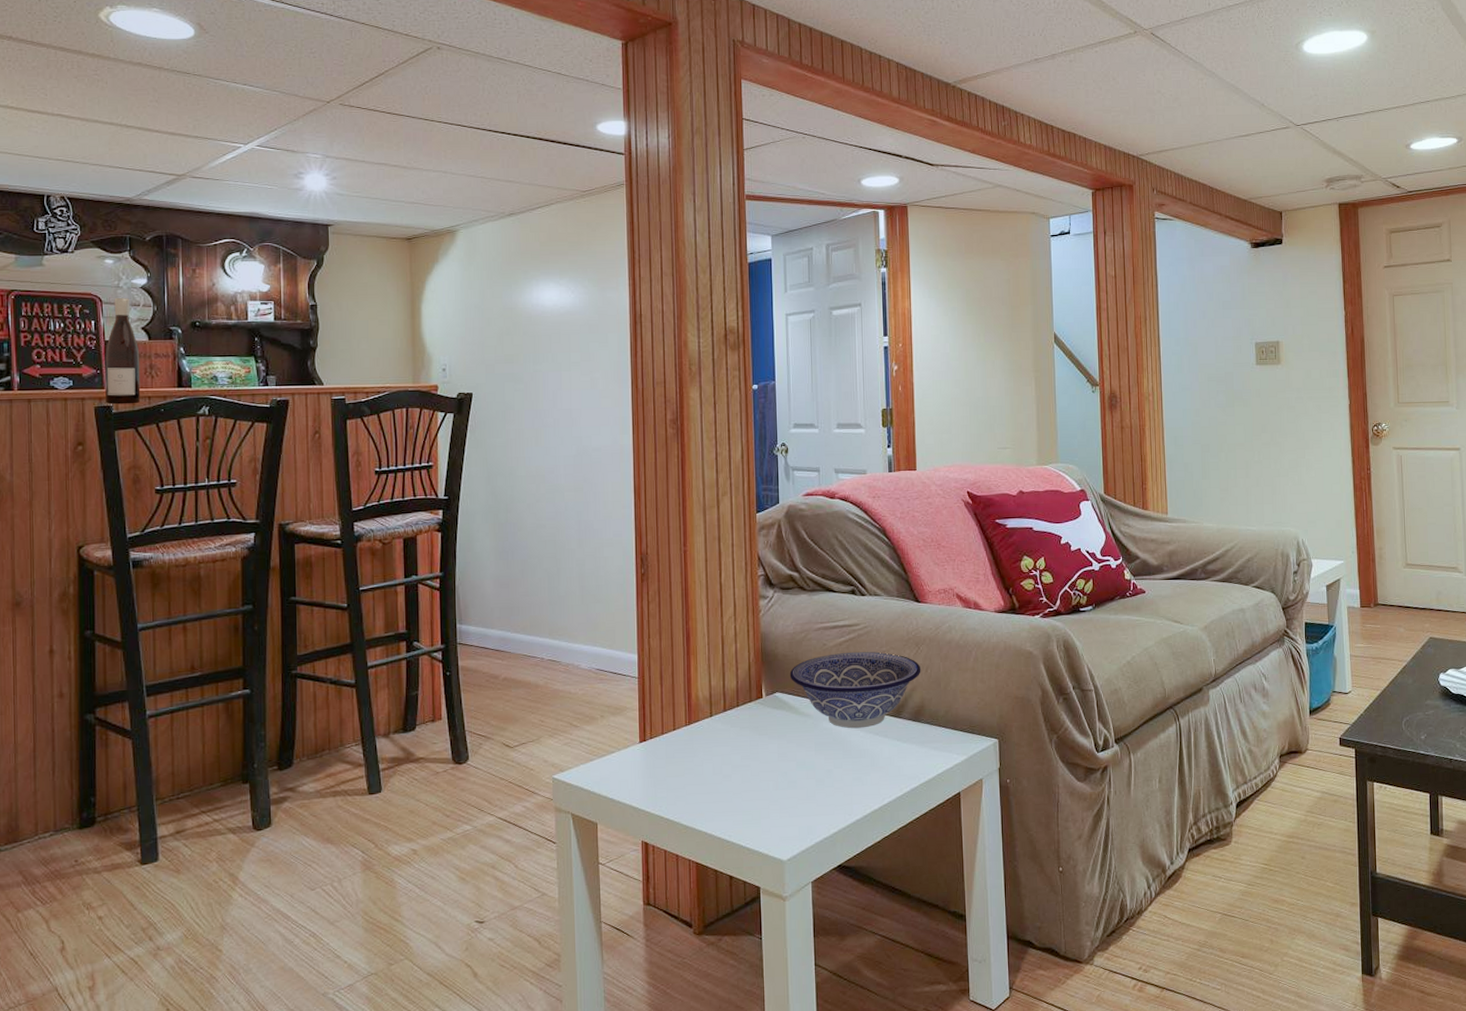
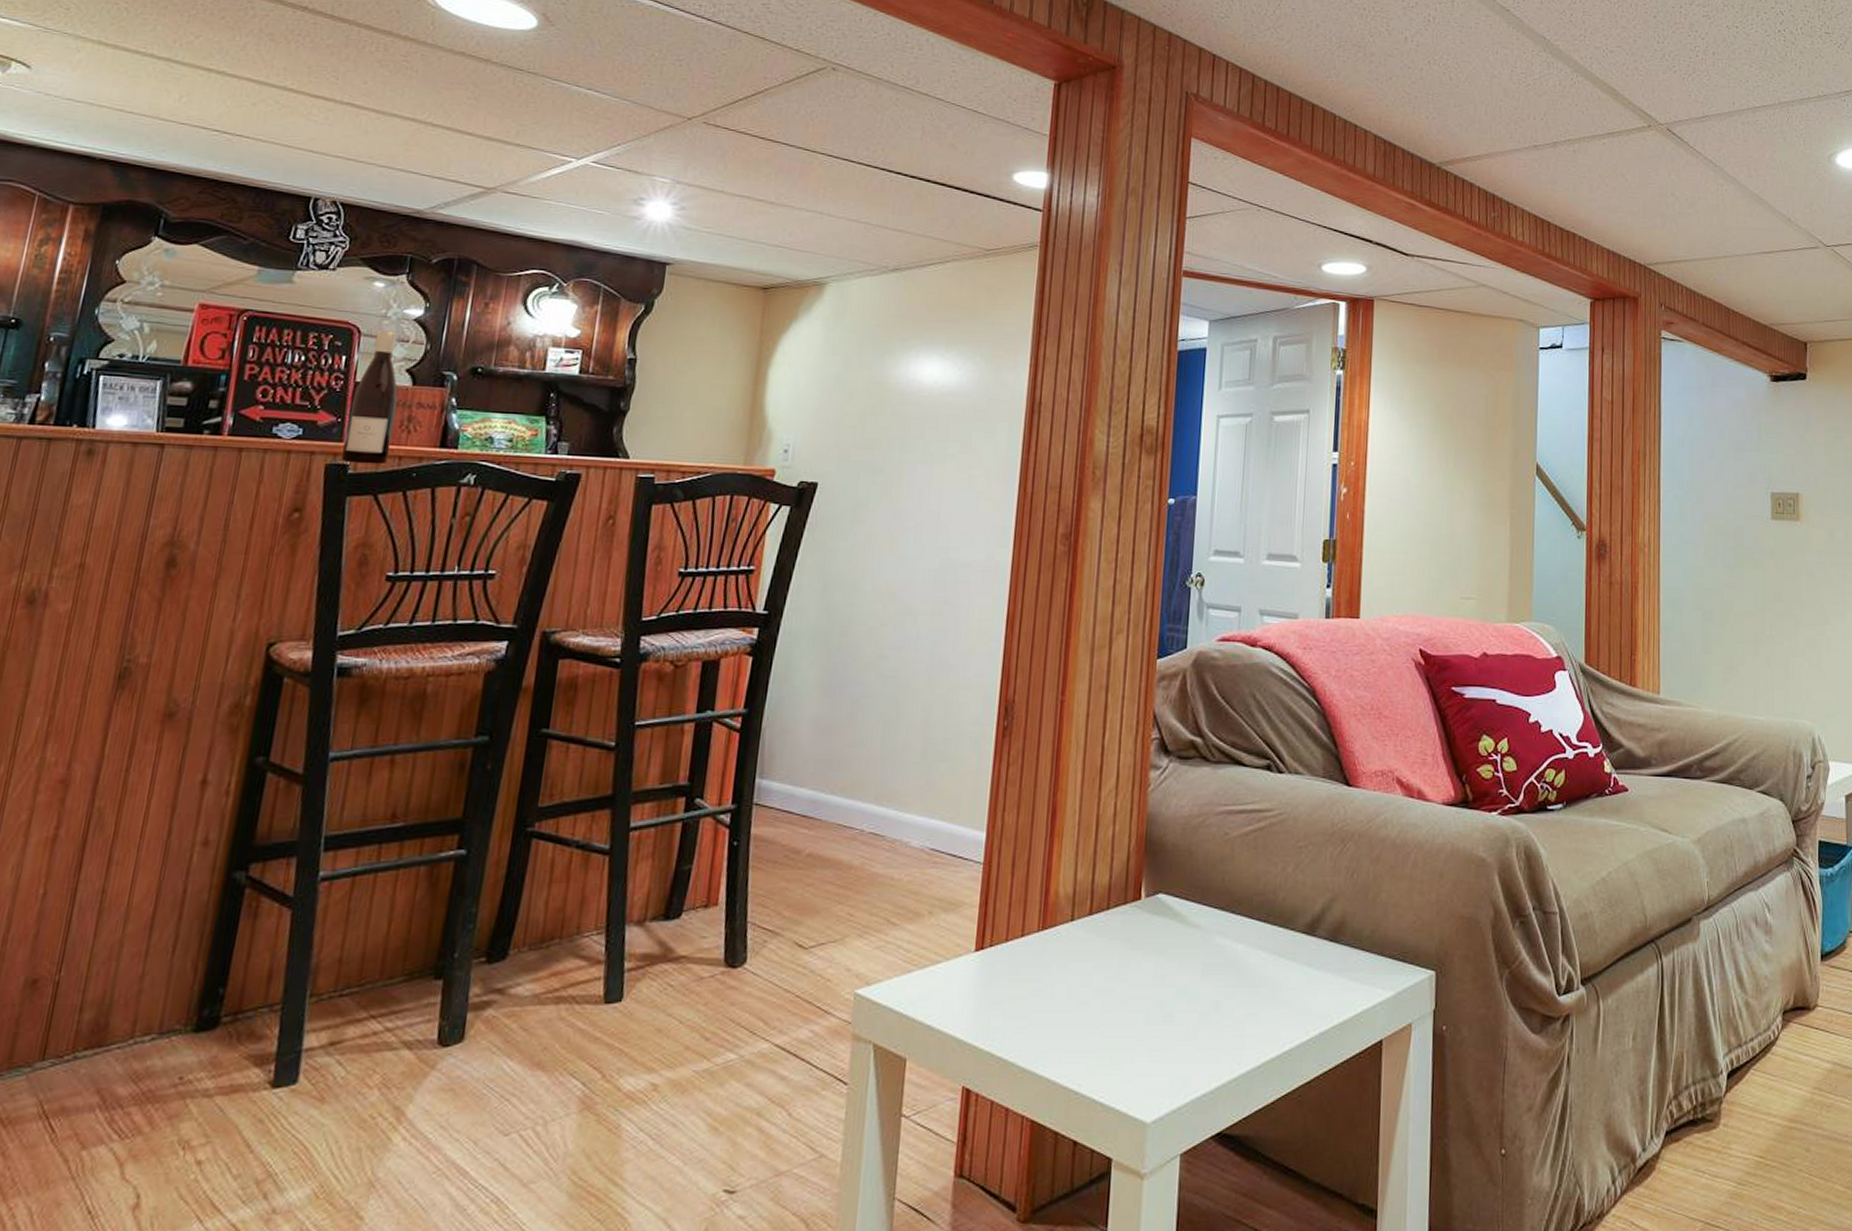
decorative bowl: present [789,652,921,729] -> none [1178,846,1346,947]

